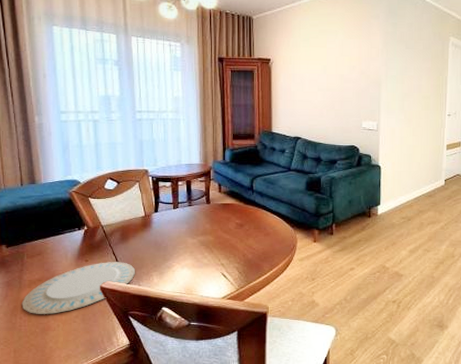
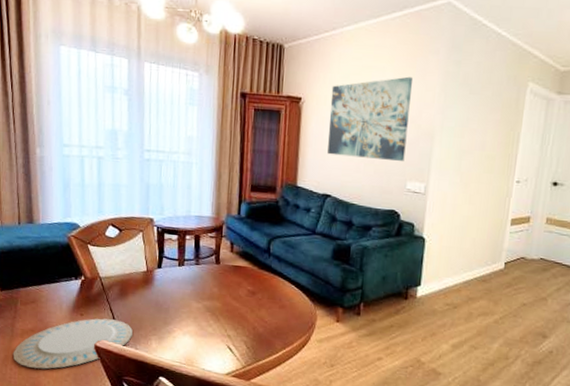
wall art: none [295,37,360,105] -> present [327,76,413,161]

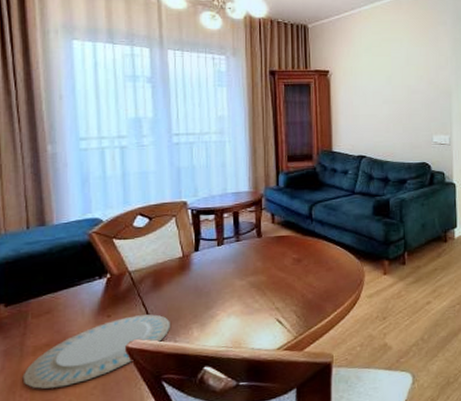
wall art: present [327,76,413,161] -> none [356,45,428,119]

